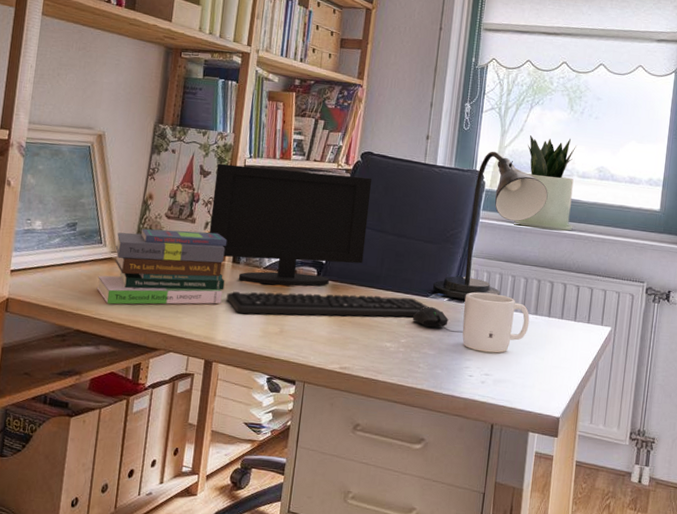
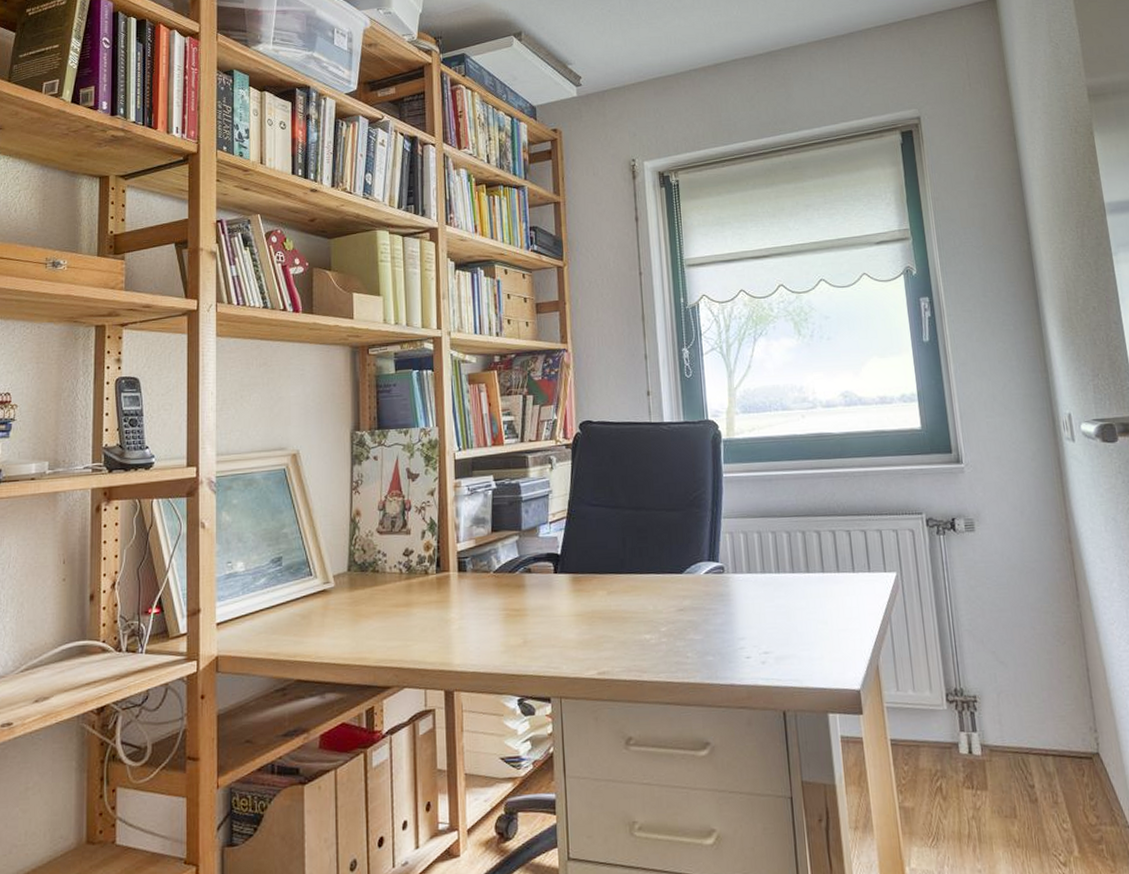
books: present [96,228,228,305] -> none [312,541,454,644]
monitor: present [209,163,372,287] -> none [424,449,603,592]
computer keyboard: present [226,291,429,318] -> none [458,578,685,630]
computer mouse: present [413,306,463,333] -> none [669,583,729,609]
desk lamp: present [432,151,548,299] -> none [684,395,794,570]
mug: present [462,292,530,353] -> none [723,556,803,627]
planter: present [514,135,577,232] -> none [758,367,830,474]

